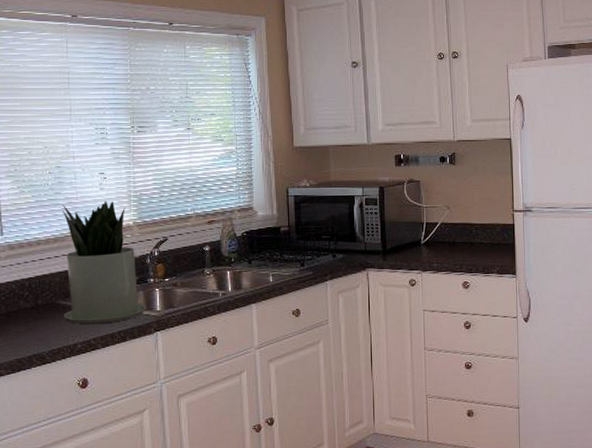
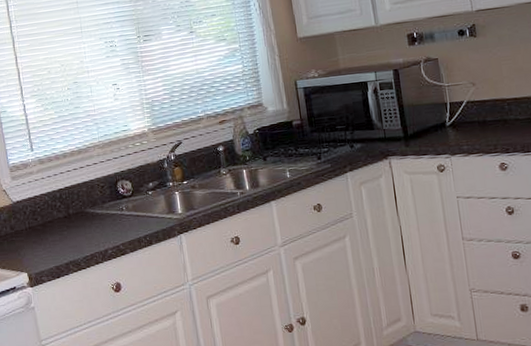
planter: present [63,201,147,325] -> none [82,110,169,231]

